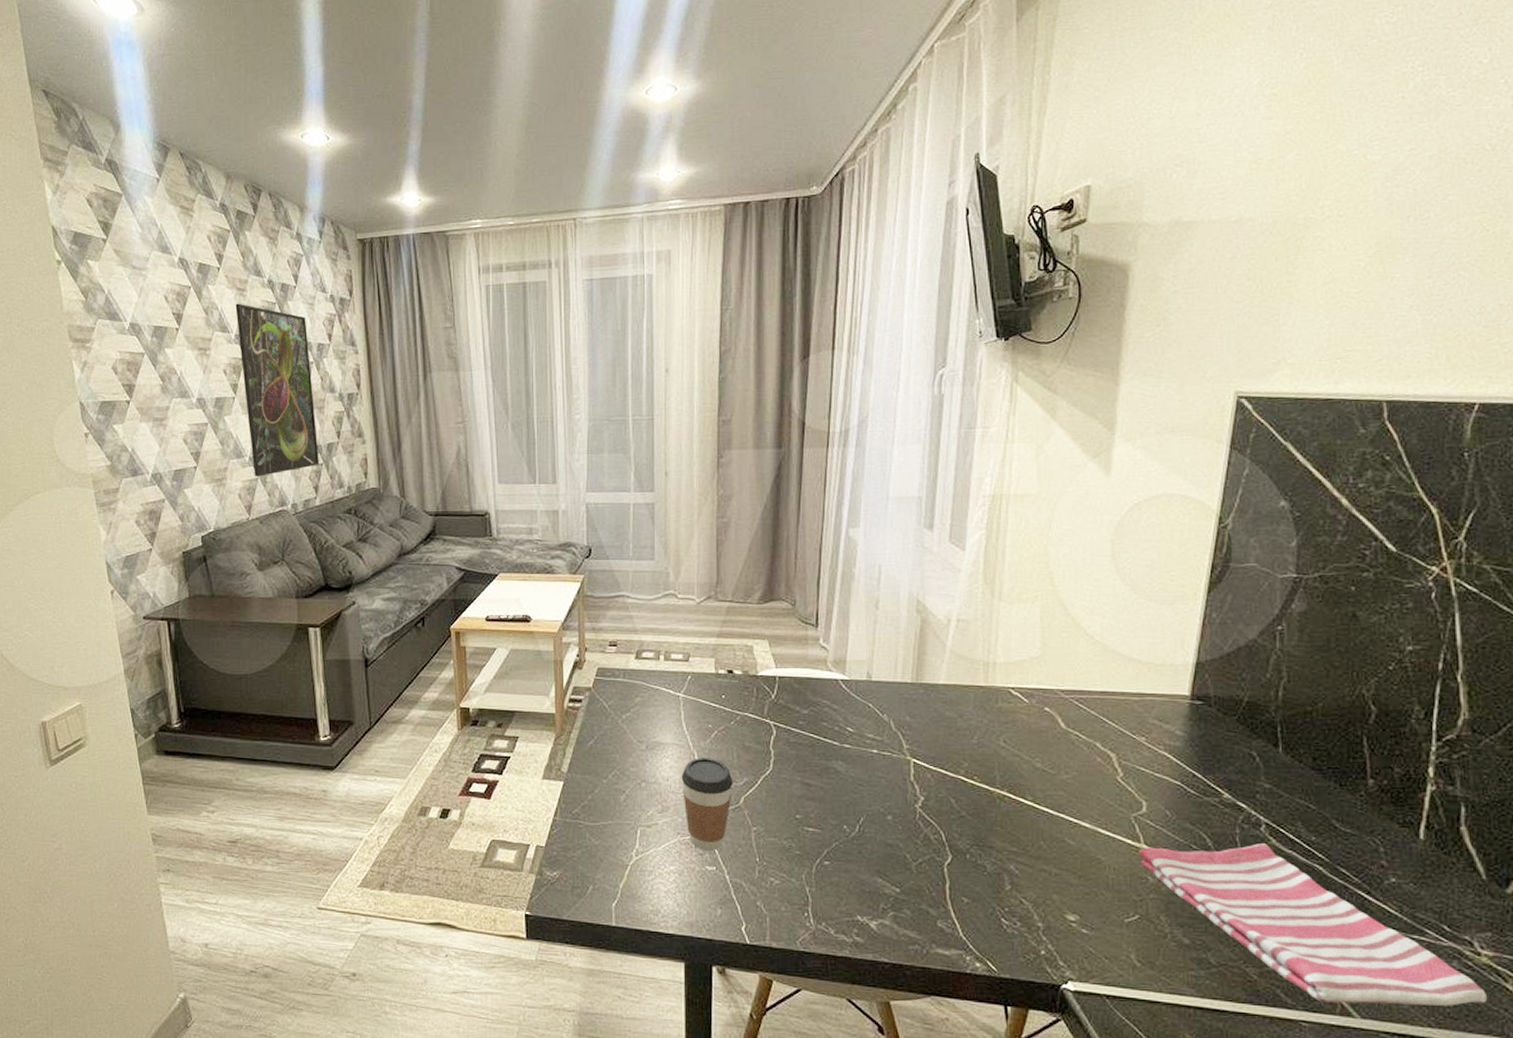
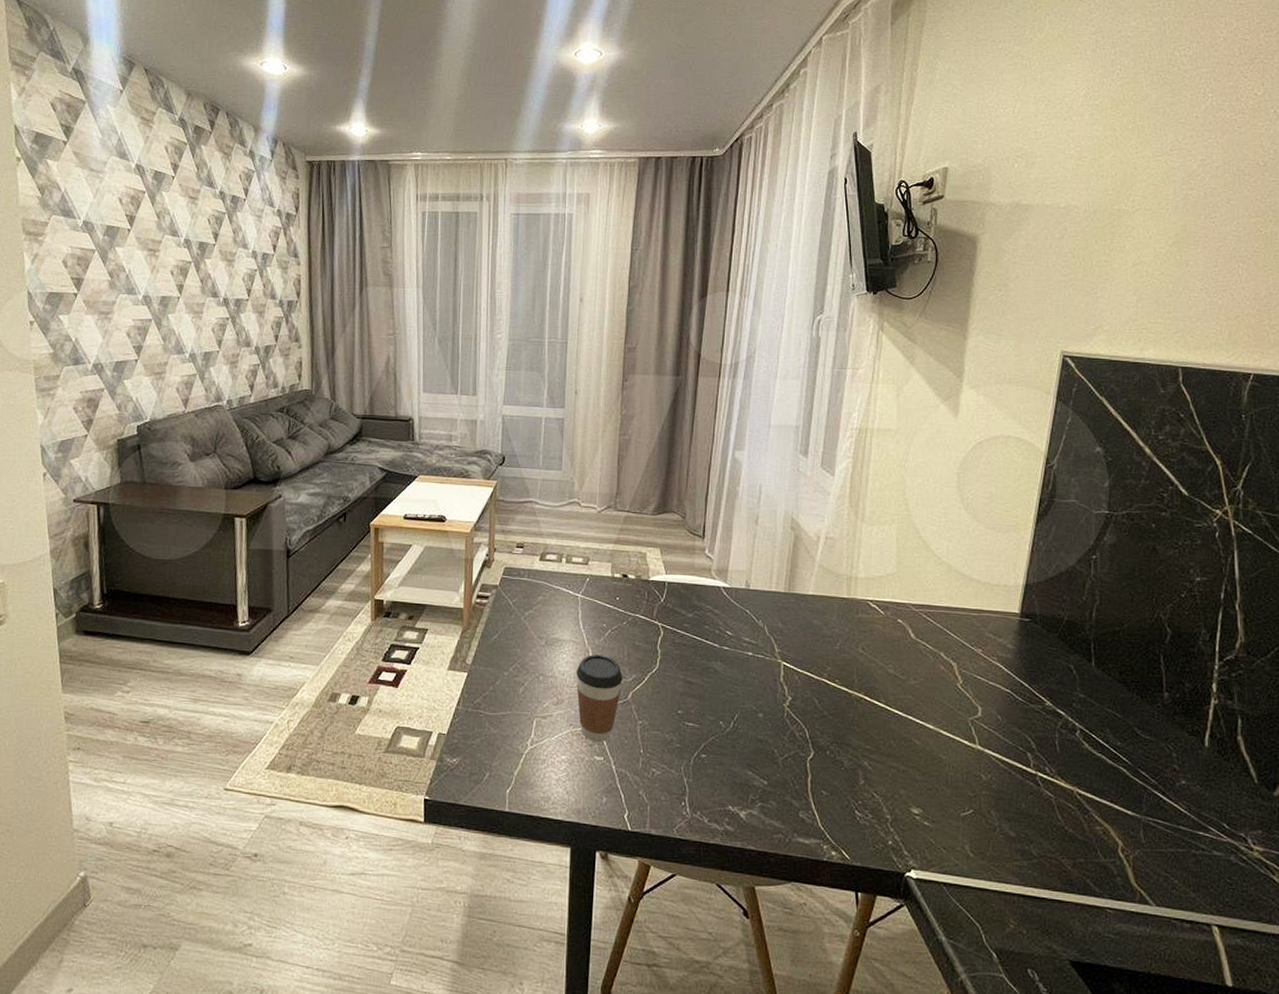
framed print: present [235,303,320,477] -> none [186,210,257,373]
dish towel: present [1139,843,1488,1006] -> none [975,747,1259,896]

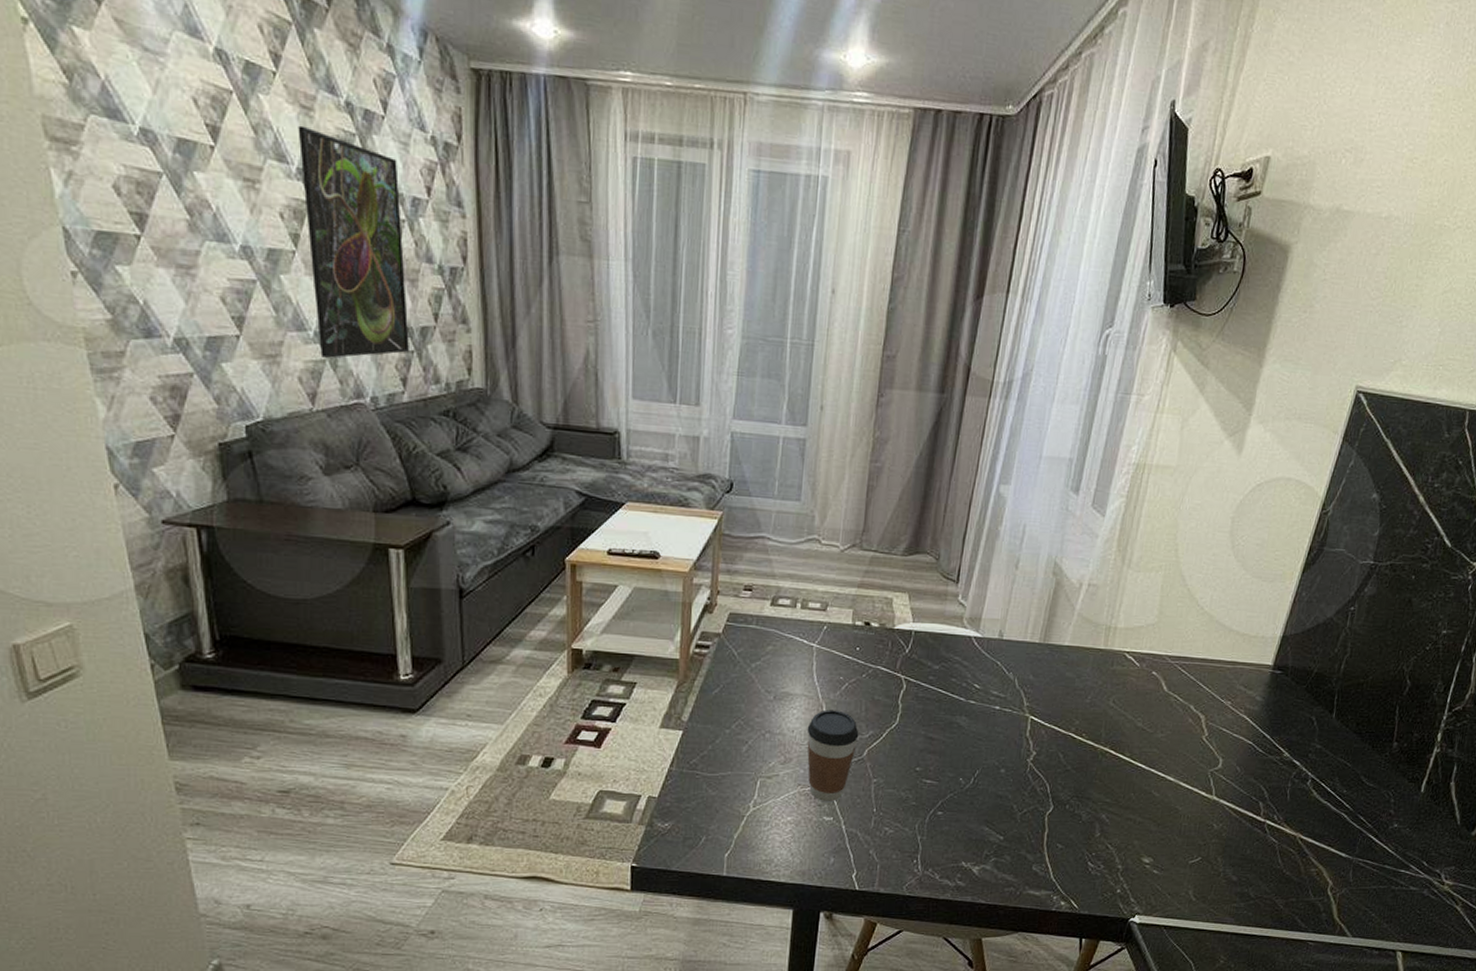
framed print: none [186,210,257,373] -> present [298,125,411,358]

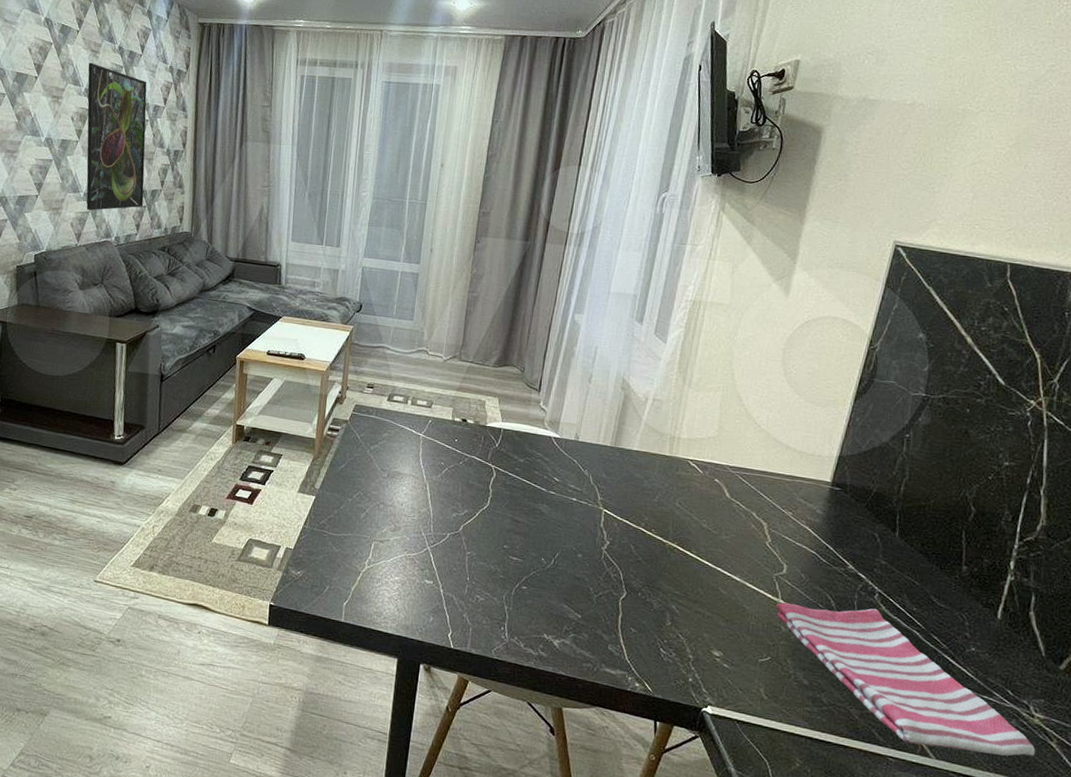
coffee cup: present [807,709,859,803] -> none [413,489,456,568]
dish towel: none [1210,795,1443,926] -> present [776,602,1036,756]

